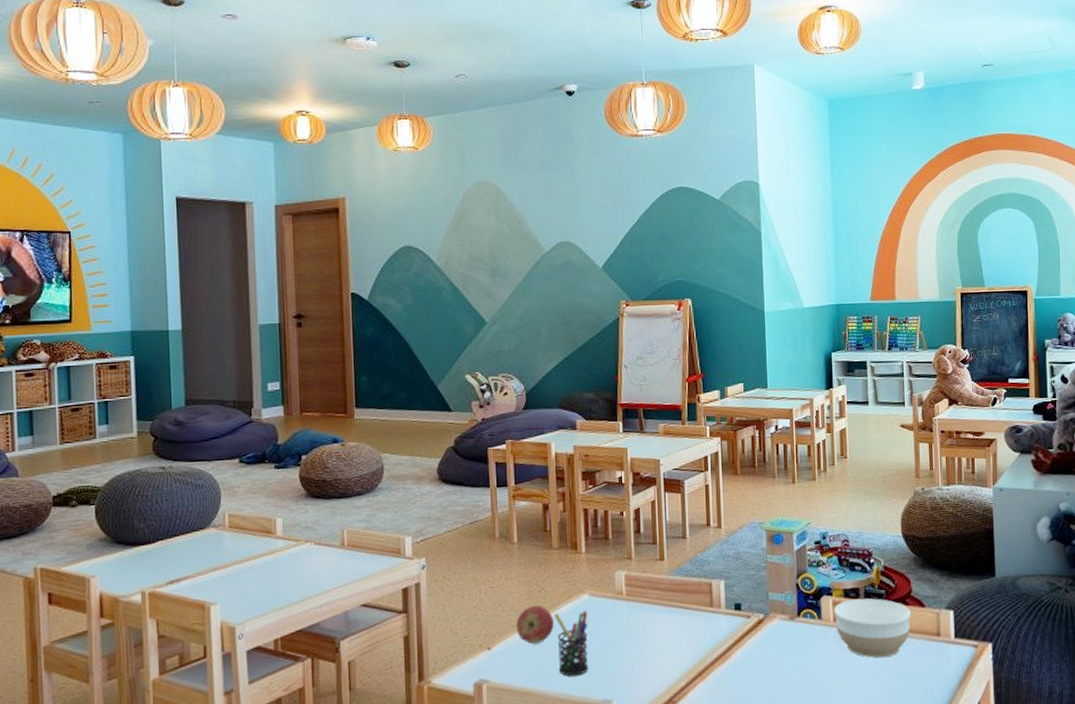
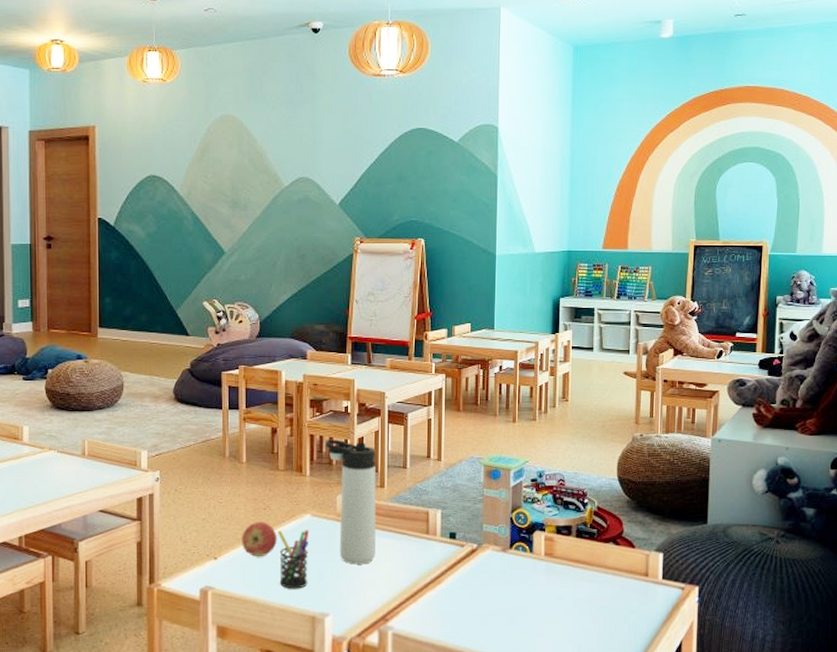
thermos bottle: none [600,512,659,645] -> present [325,439,376,565]
bowl: present [833,598,912,658] -> none [545,535,622,593]

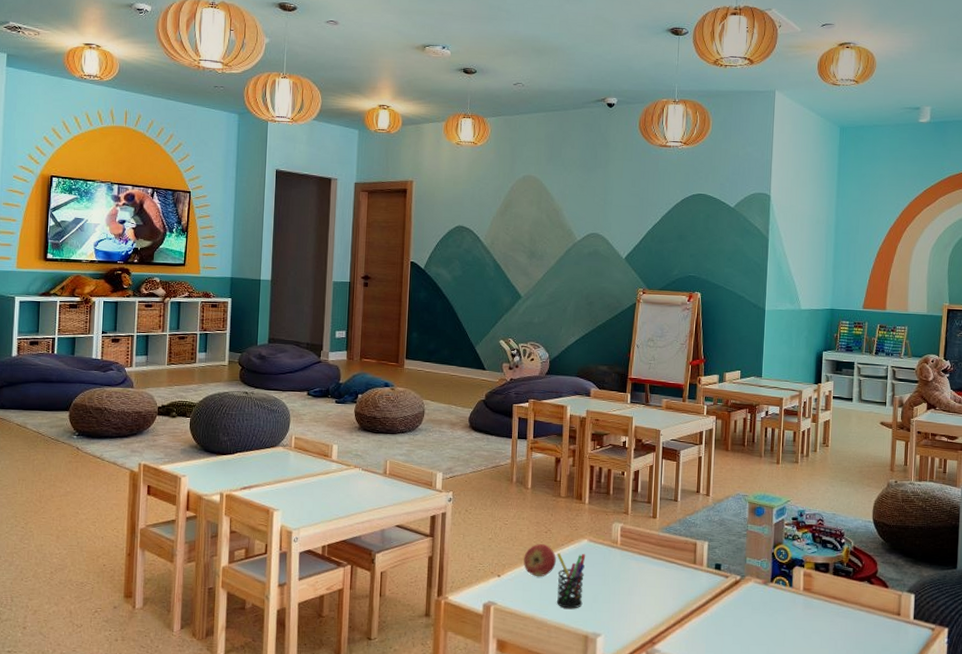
thermos bottle: present [325,439,376,565] -> none [603,471,650,589]

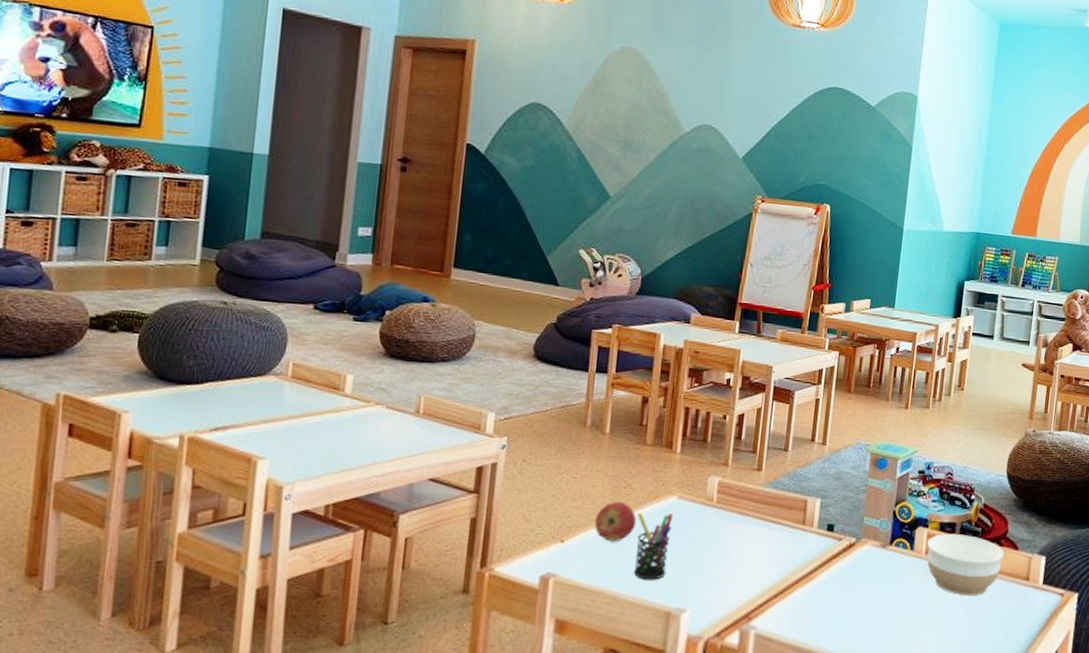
bowl: none [803,572,876,629] -> present [926,533,1004,596]

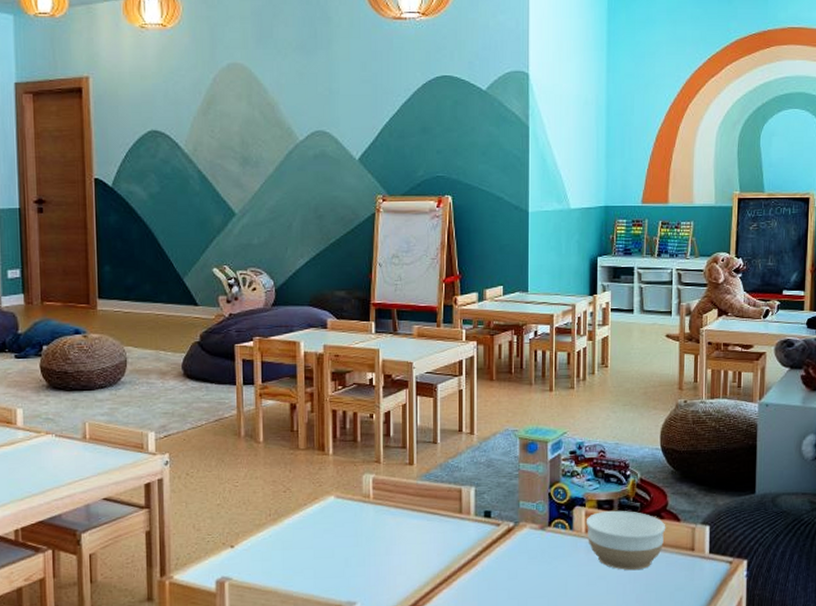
apple: present [594,501,636,541] -> none [260,505,299,543]
pen holder: present [633,512,674,580] -> none [298,513,334,577]

